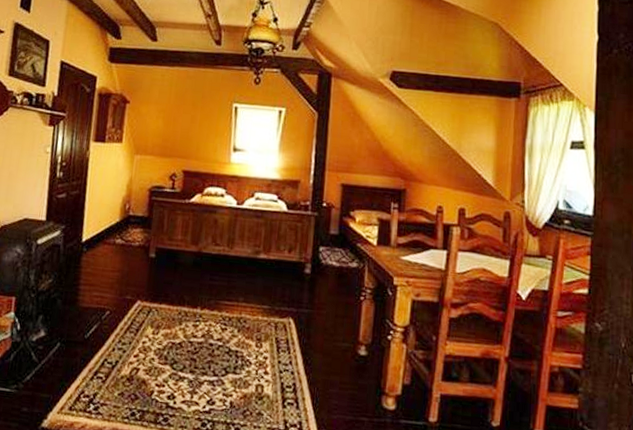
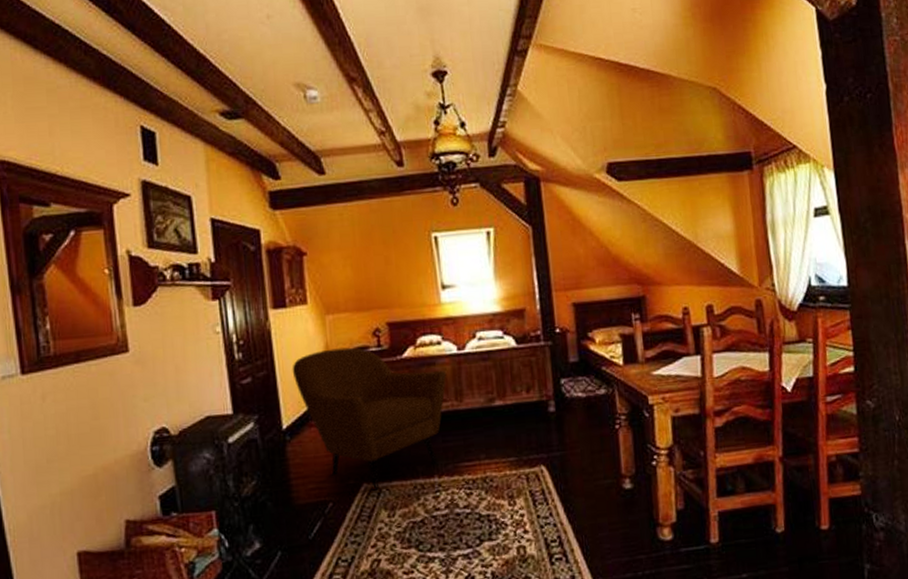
armchair: none [99,183,224,309] -> present [292,347,447,491]

